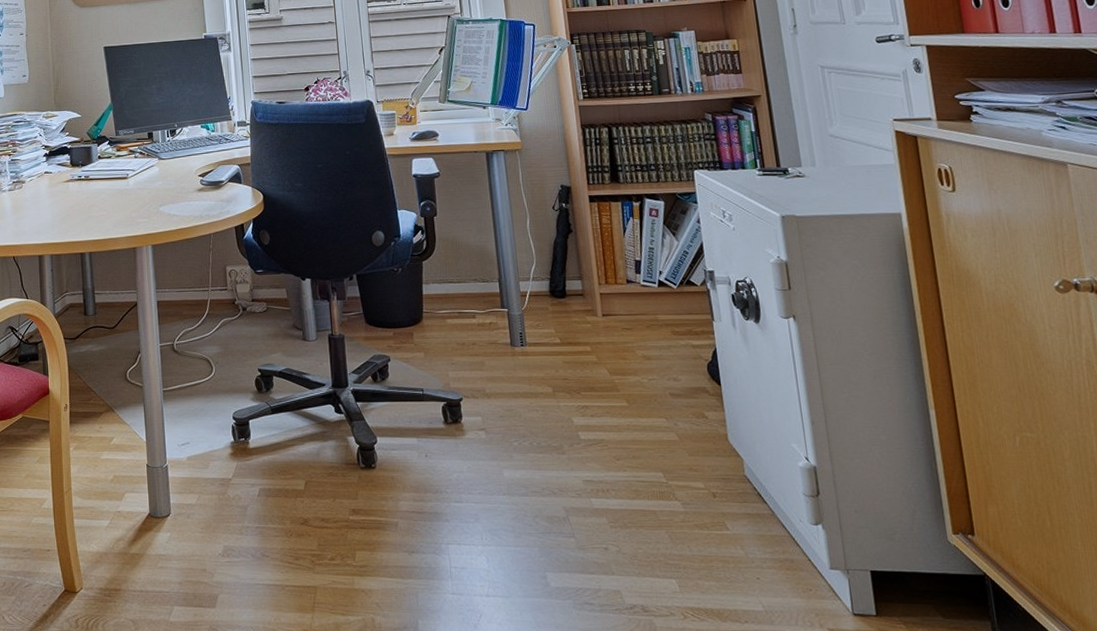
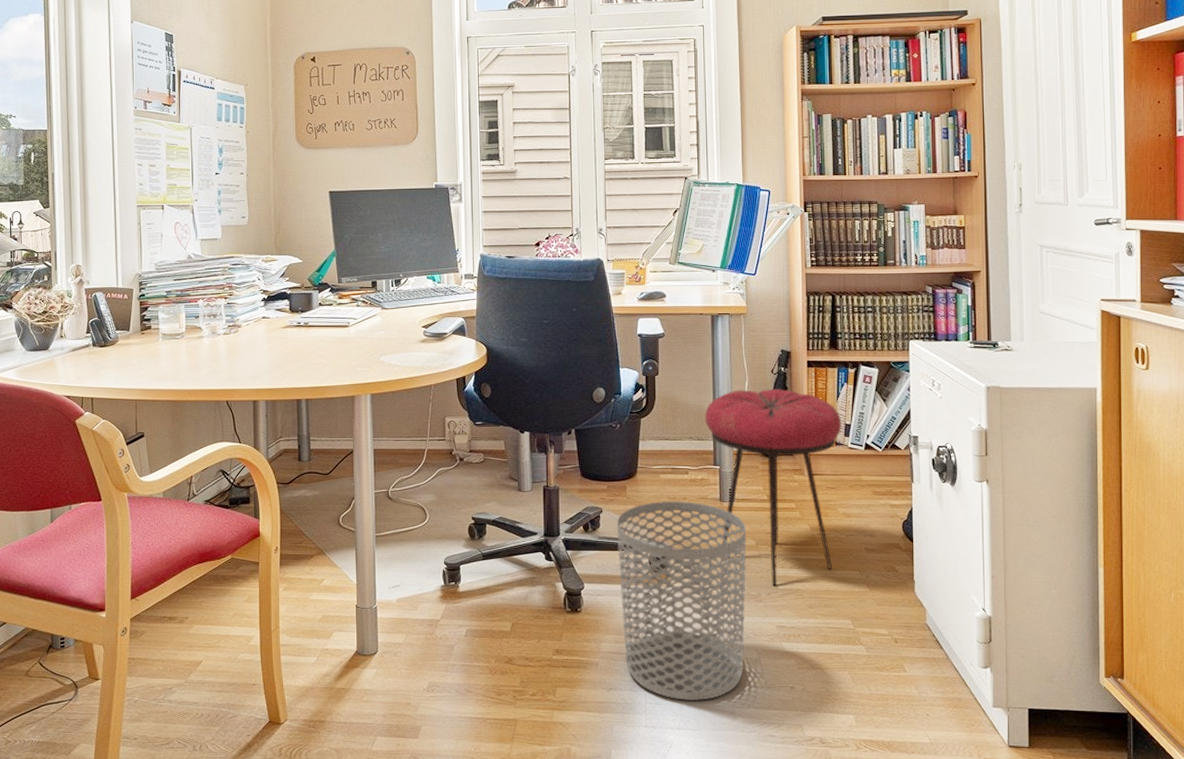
waste bin: none [406,347,552,565] -> present [617,501,747,702]
stool: none [487,225,637,437] -> present [704,388,842,586]

